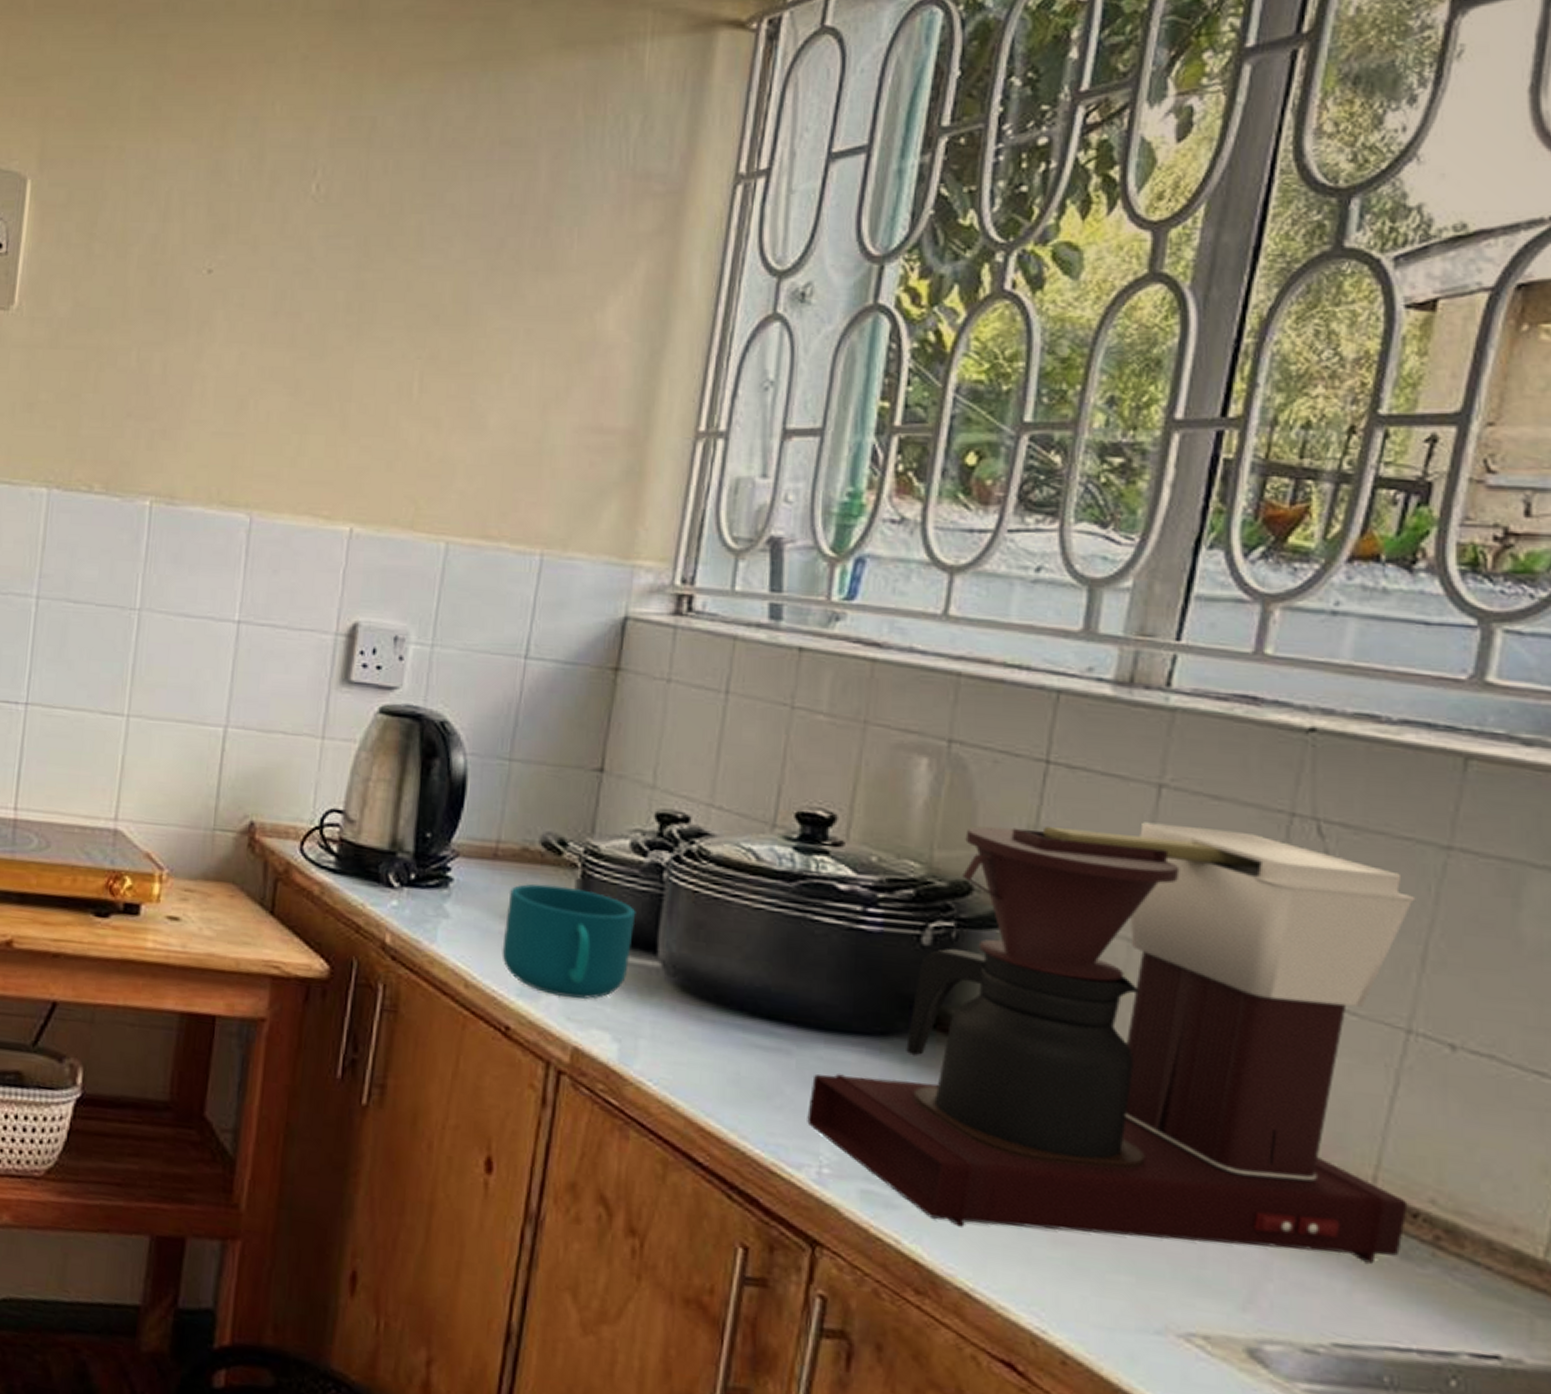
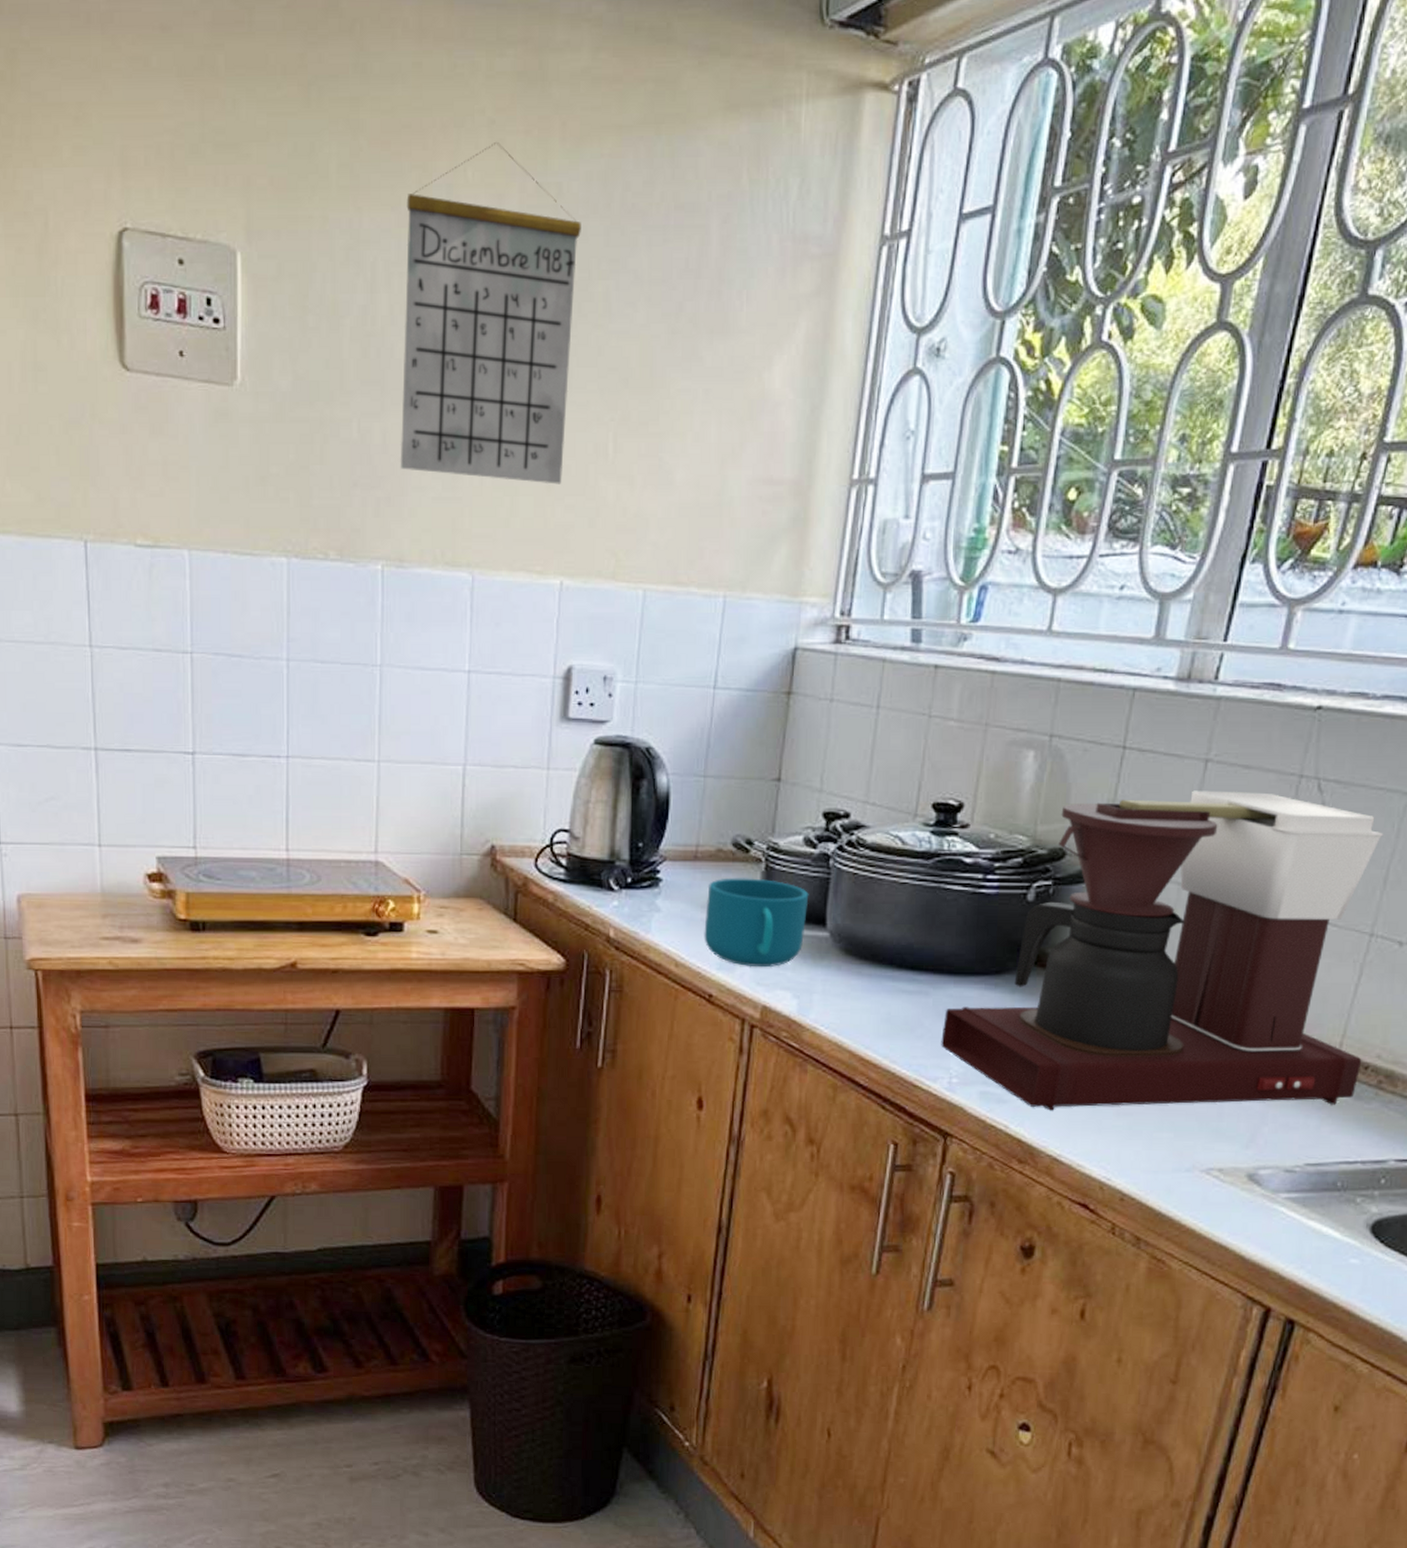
calendar: none [179,77,395,424] -> present [400,142,581,484]

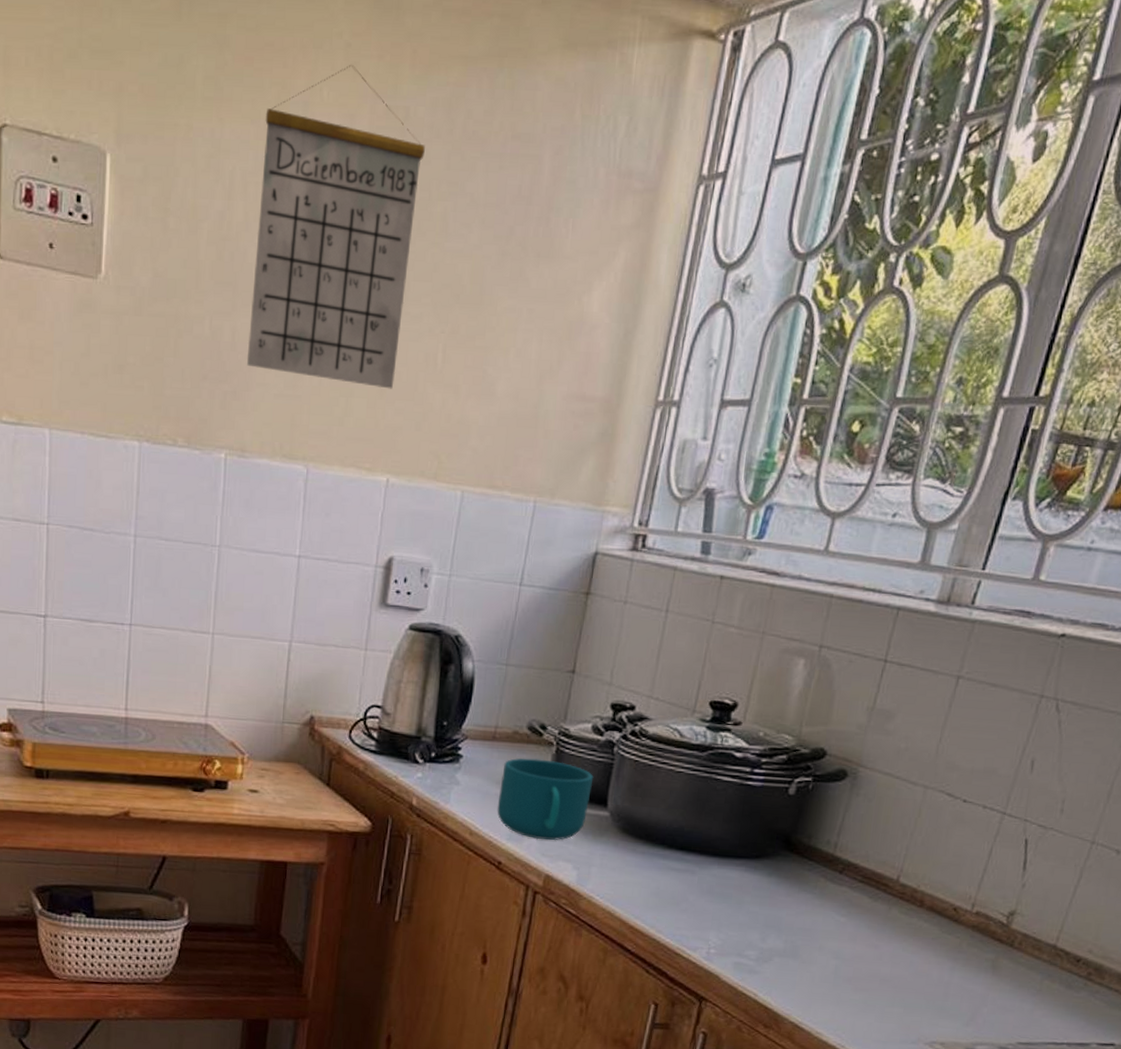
coffee maker: present [941,790,1384,1111] -> none [702,703,1111,992]

